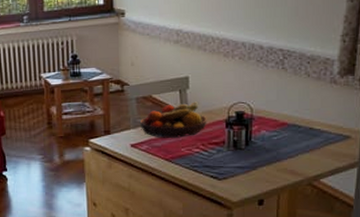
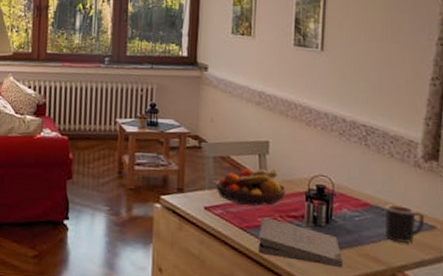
pizza box: none [182,147,262,184] -> present [257,217,342,268]
mug: none [302,120,340,155] -> present [386,204,425,244]

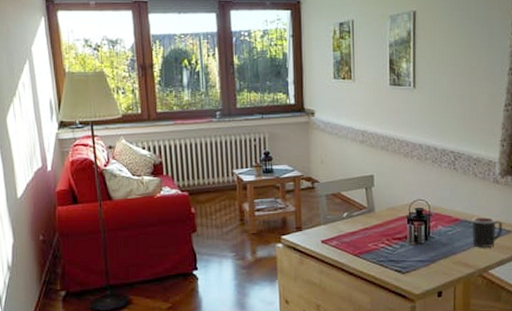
fruit bowl: present [215,168,286,206] -> none [329,199,391,234]
pizza box: present [257,217,342,268] -> none [369,242,440,276]

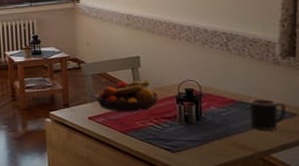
fruit bowl: none [329,199,391,234] -> present [96,79,159,112]

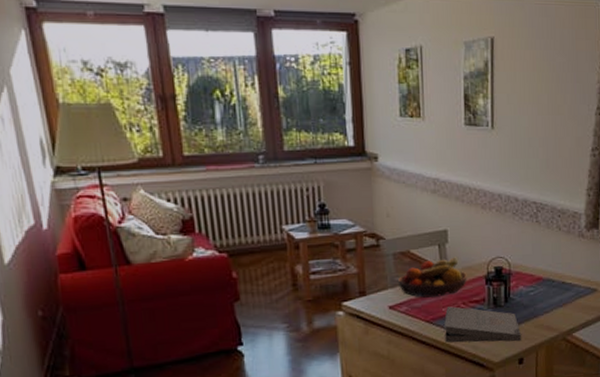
pizza box: none [137,121,214,157] -> present [443,306,521,343]
mug: present [250,98,287,131] -> none [556,274,588,310]

